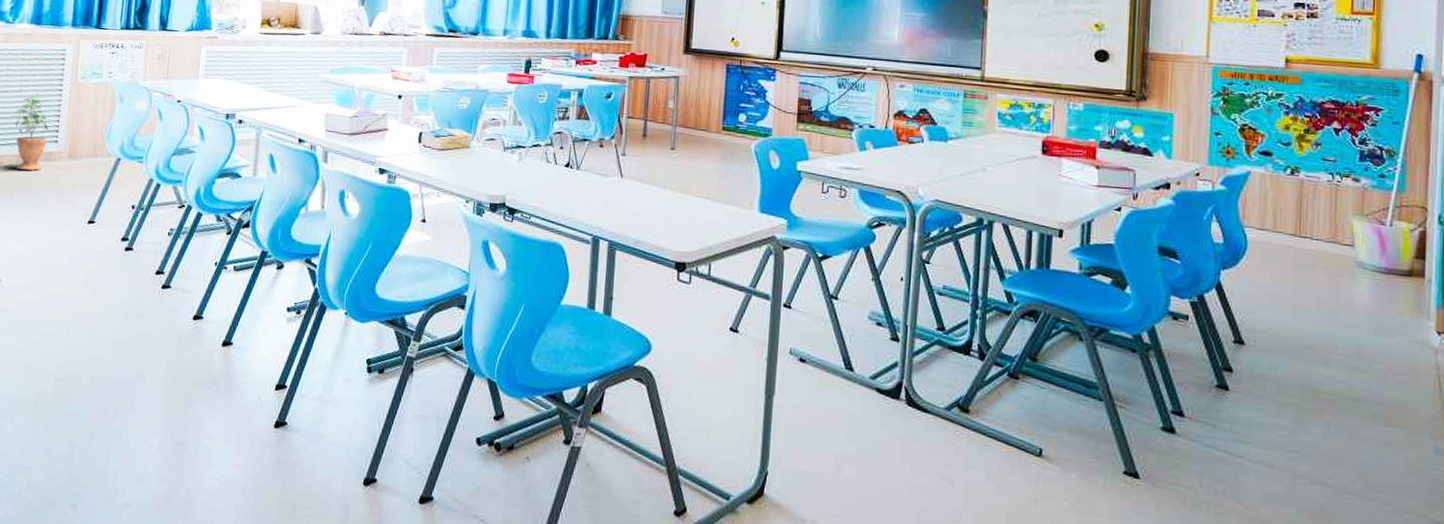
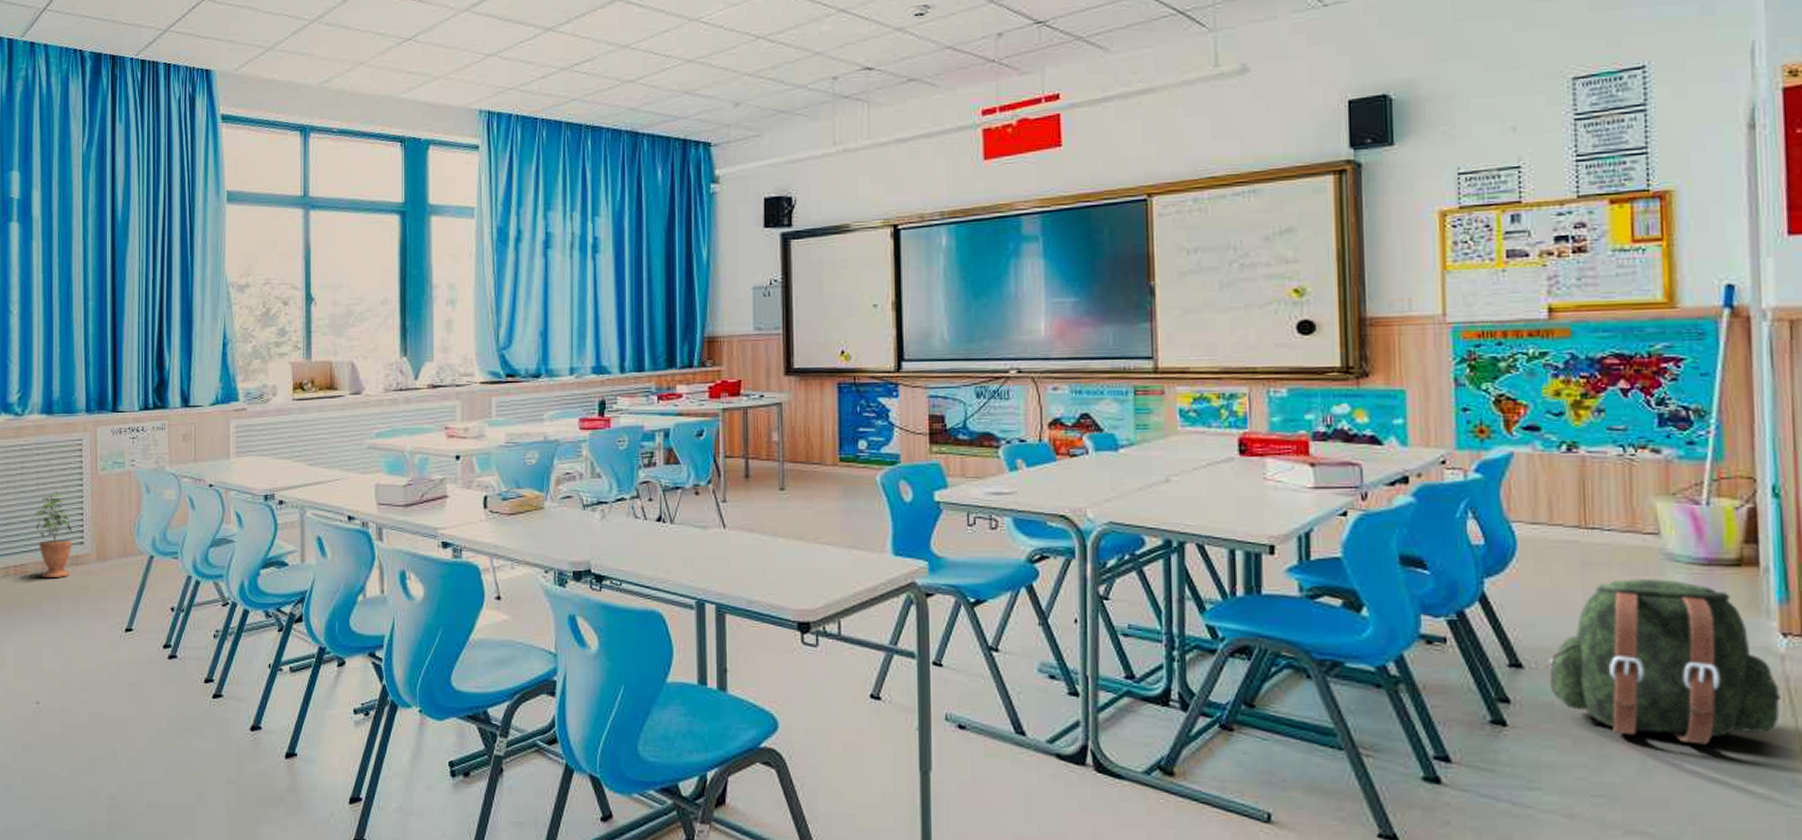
backpack: none [1260,280,1432,416] -> present [1543,579,1781,745]

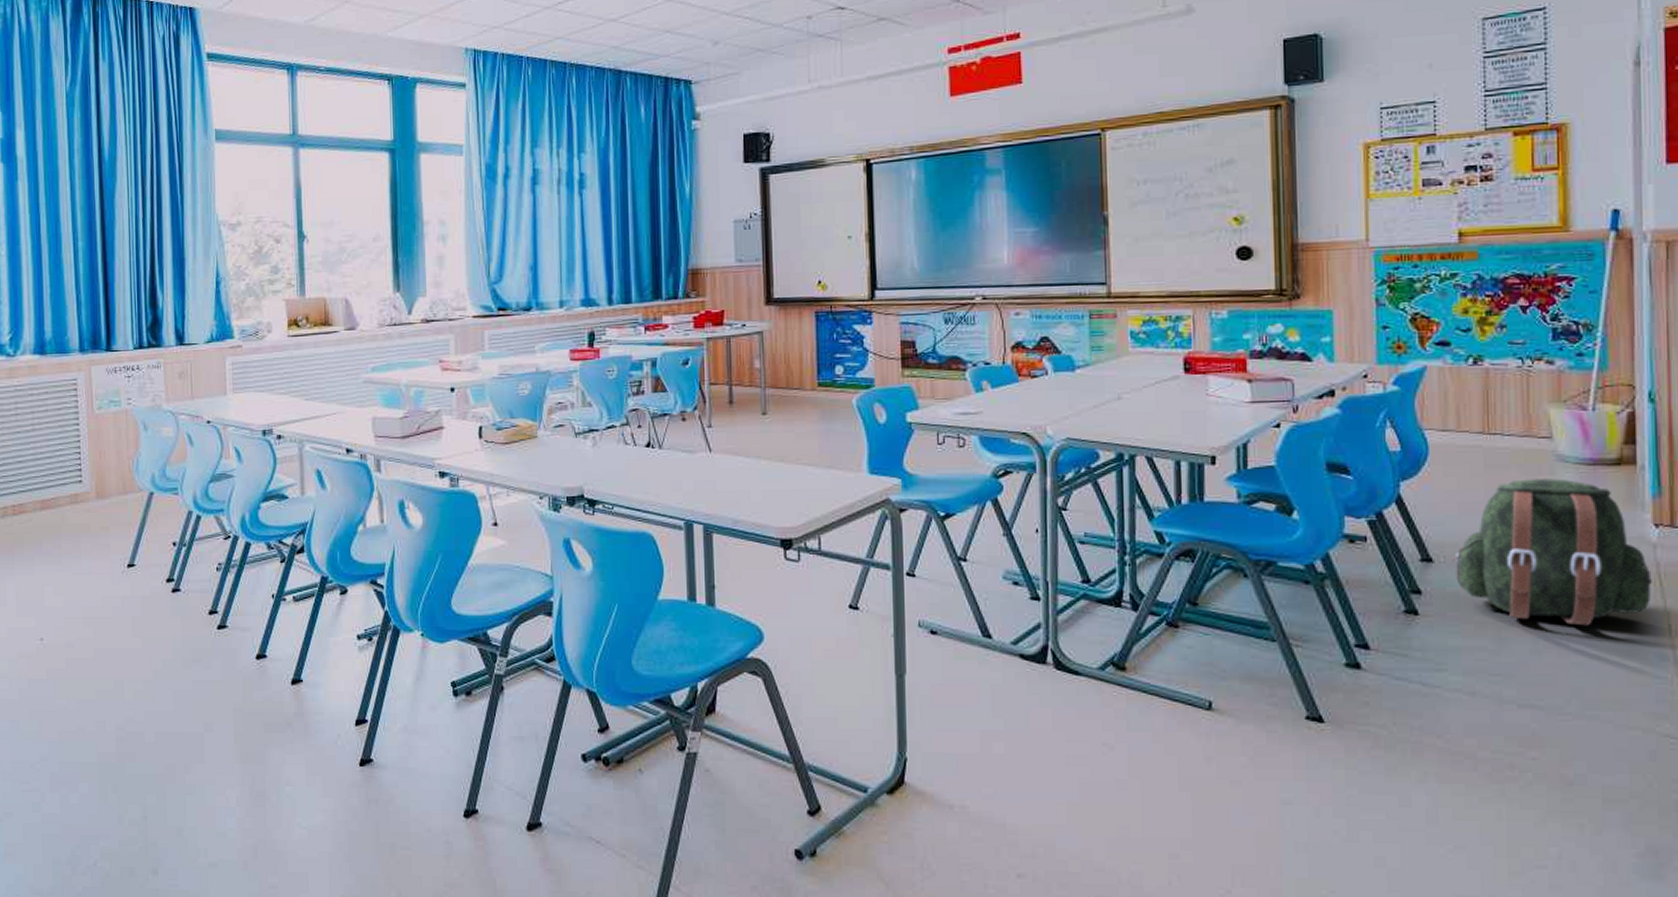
potted plant: present [31,491,73,577] -> none [27,430,71,516]

